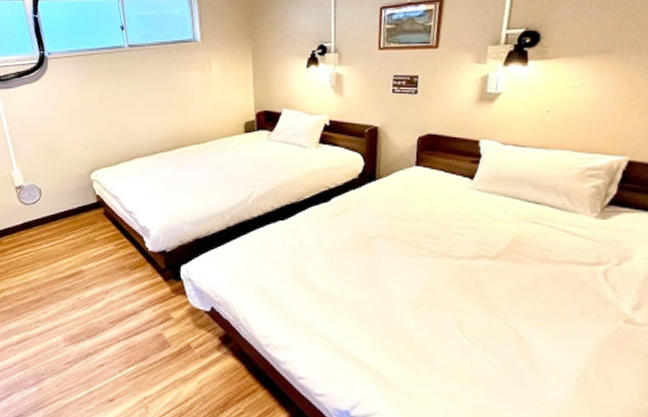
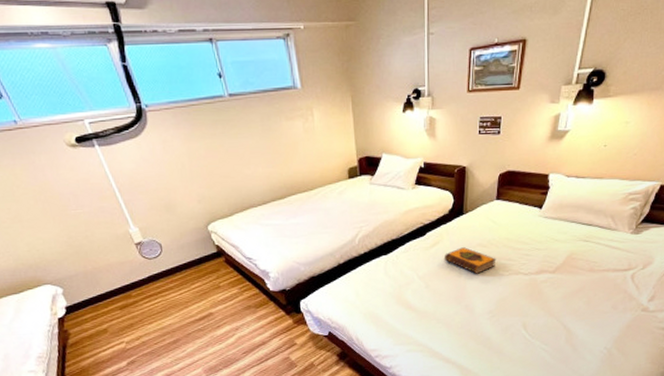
hardback book: none [352,218,419,252] -> present [444,247,496,274]

